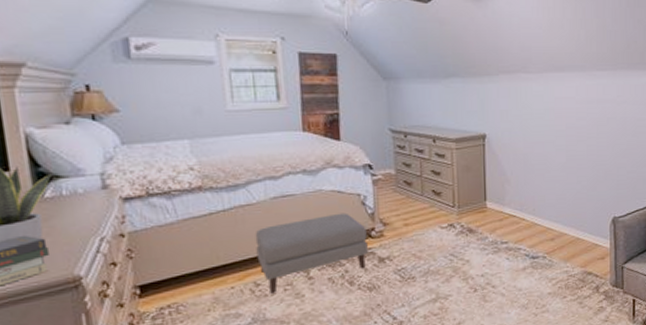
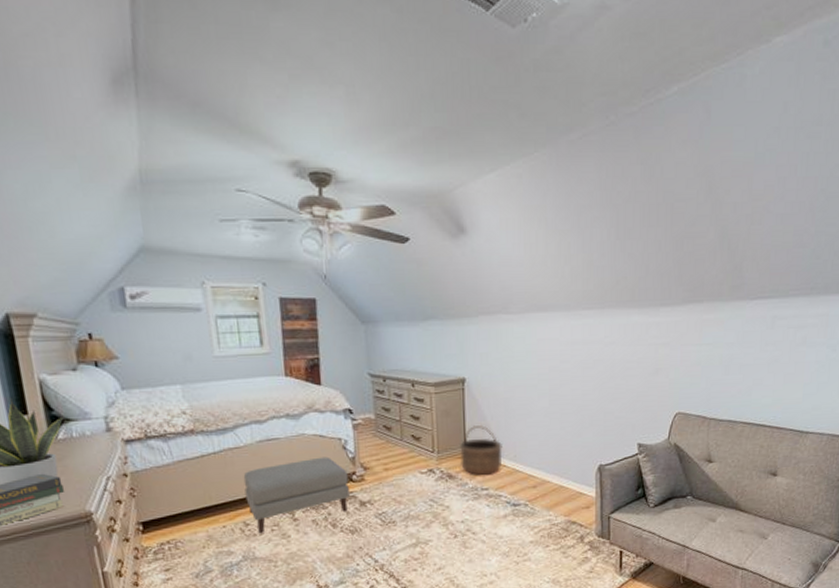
basket: none [480,180,522,229] -> present [460,425,503,475]

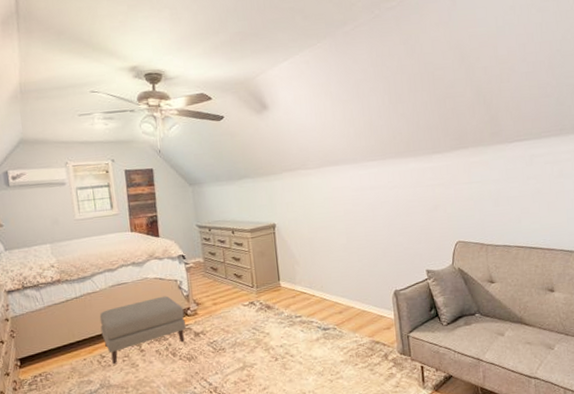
basket: present [460,425,503,475] -> none [275,262,311,305]

